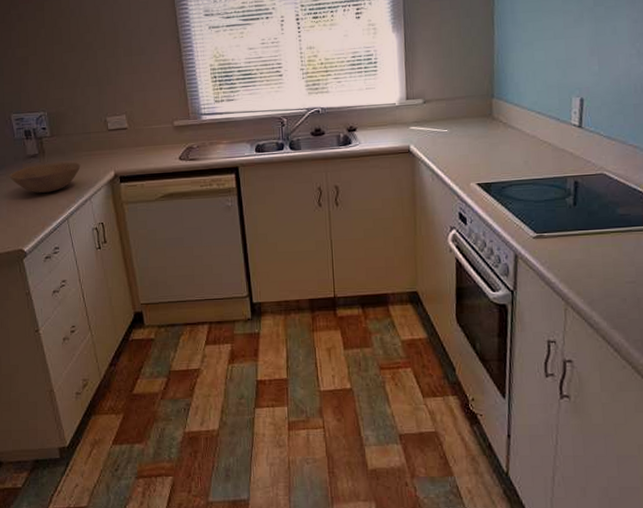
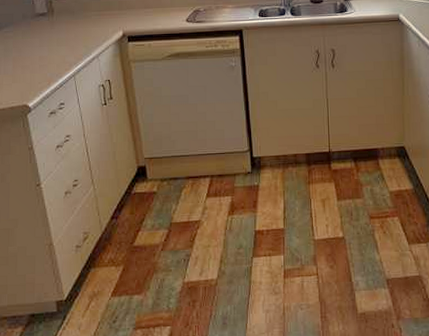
bowl: present [9,162,81,193] -> none [16,21,90,50]

